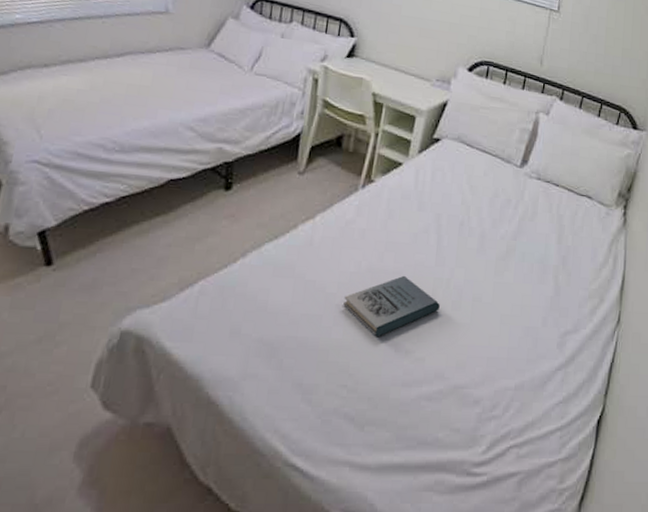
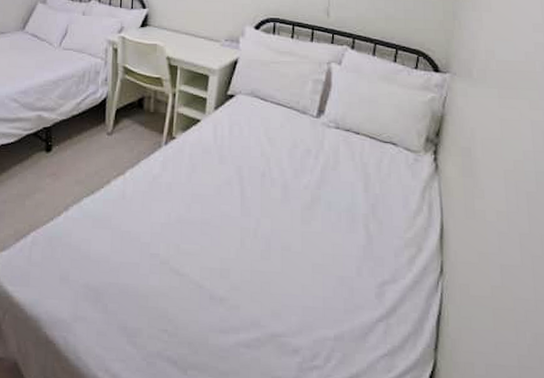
book: present [343,275,440,337] -> none [157,225,249,285]

